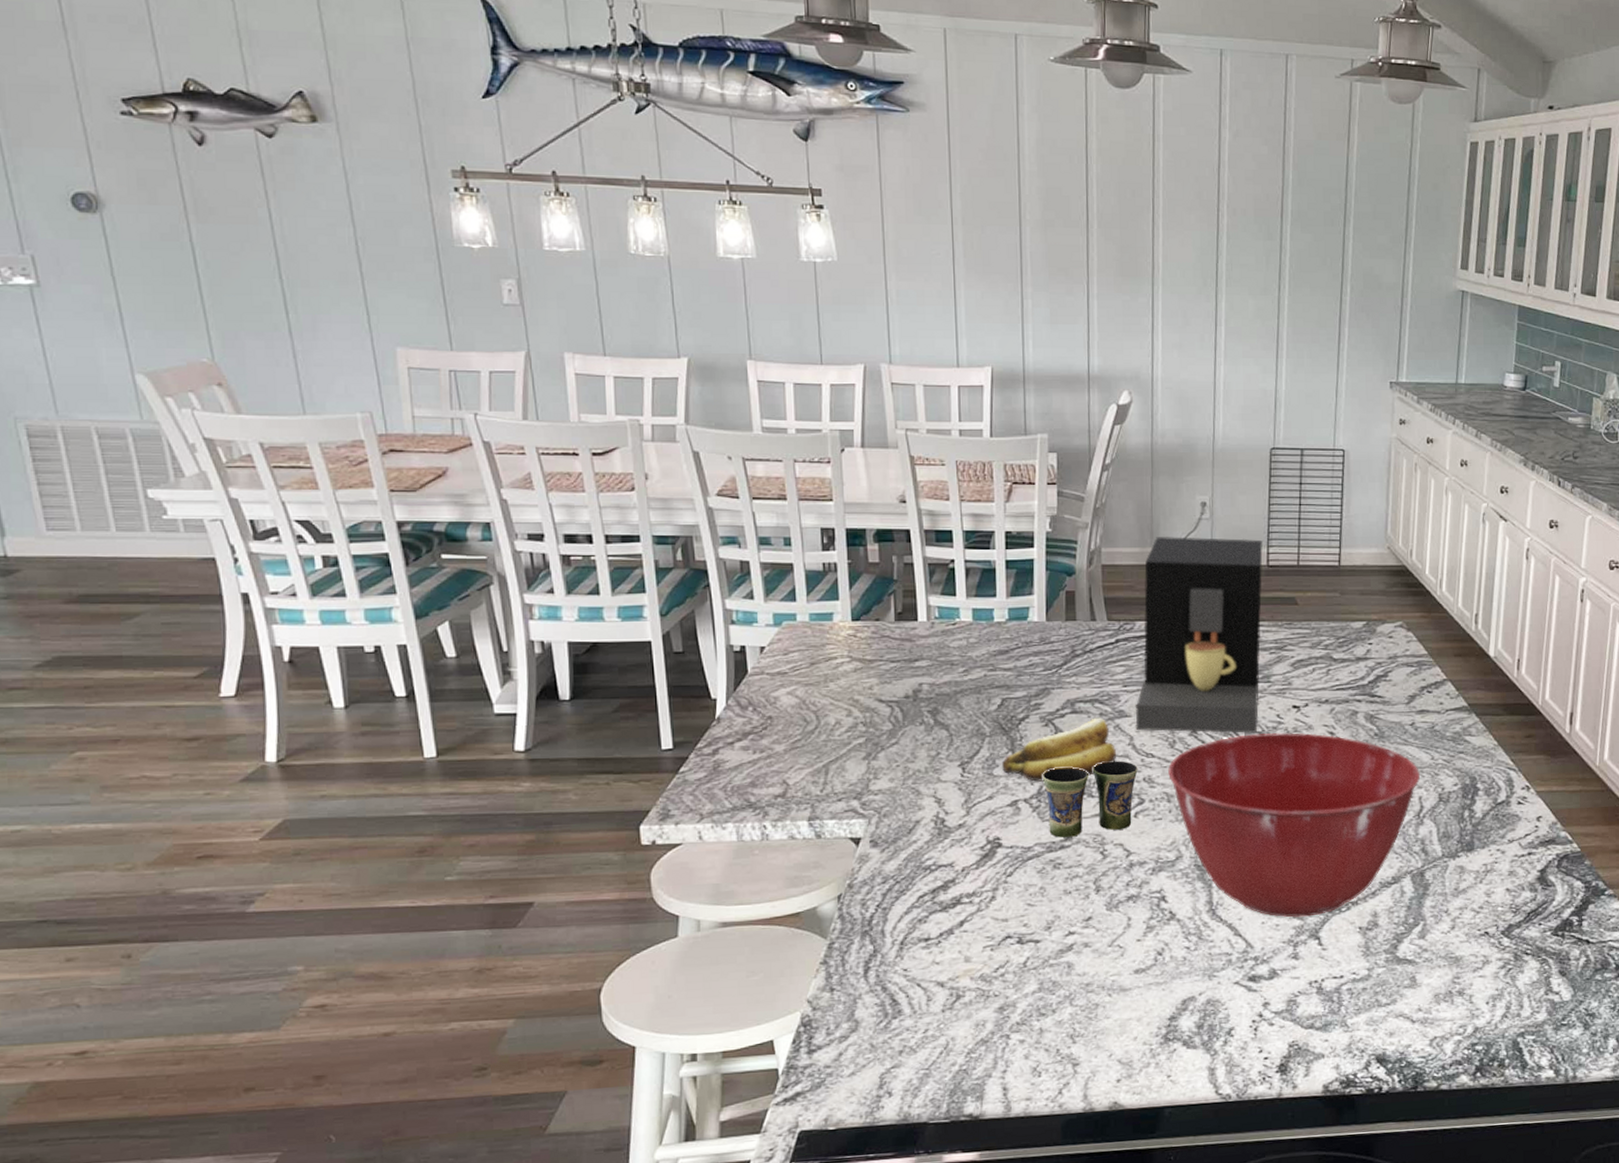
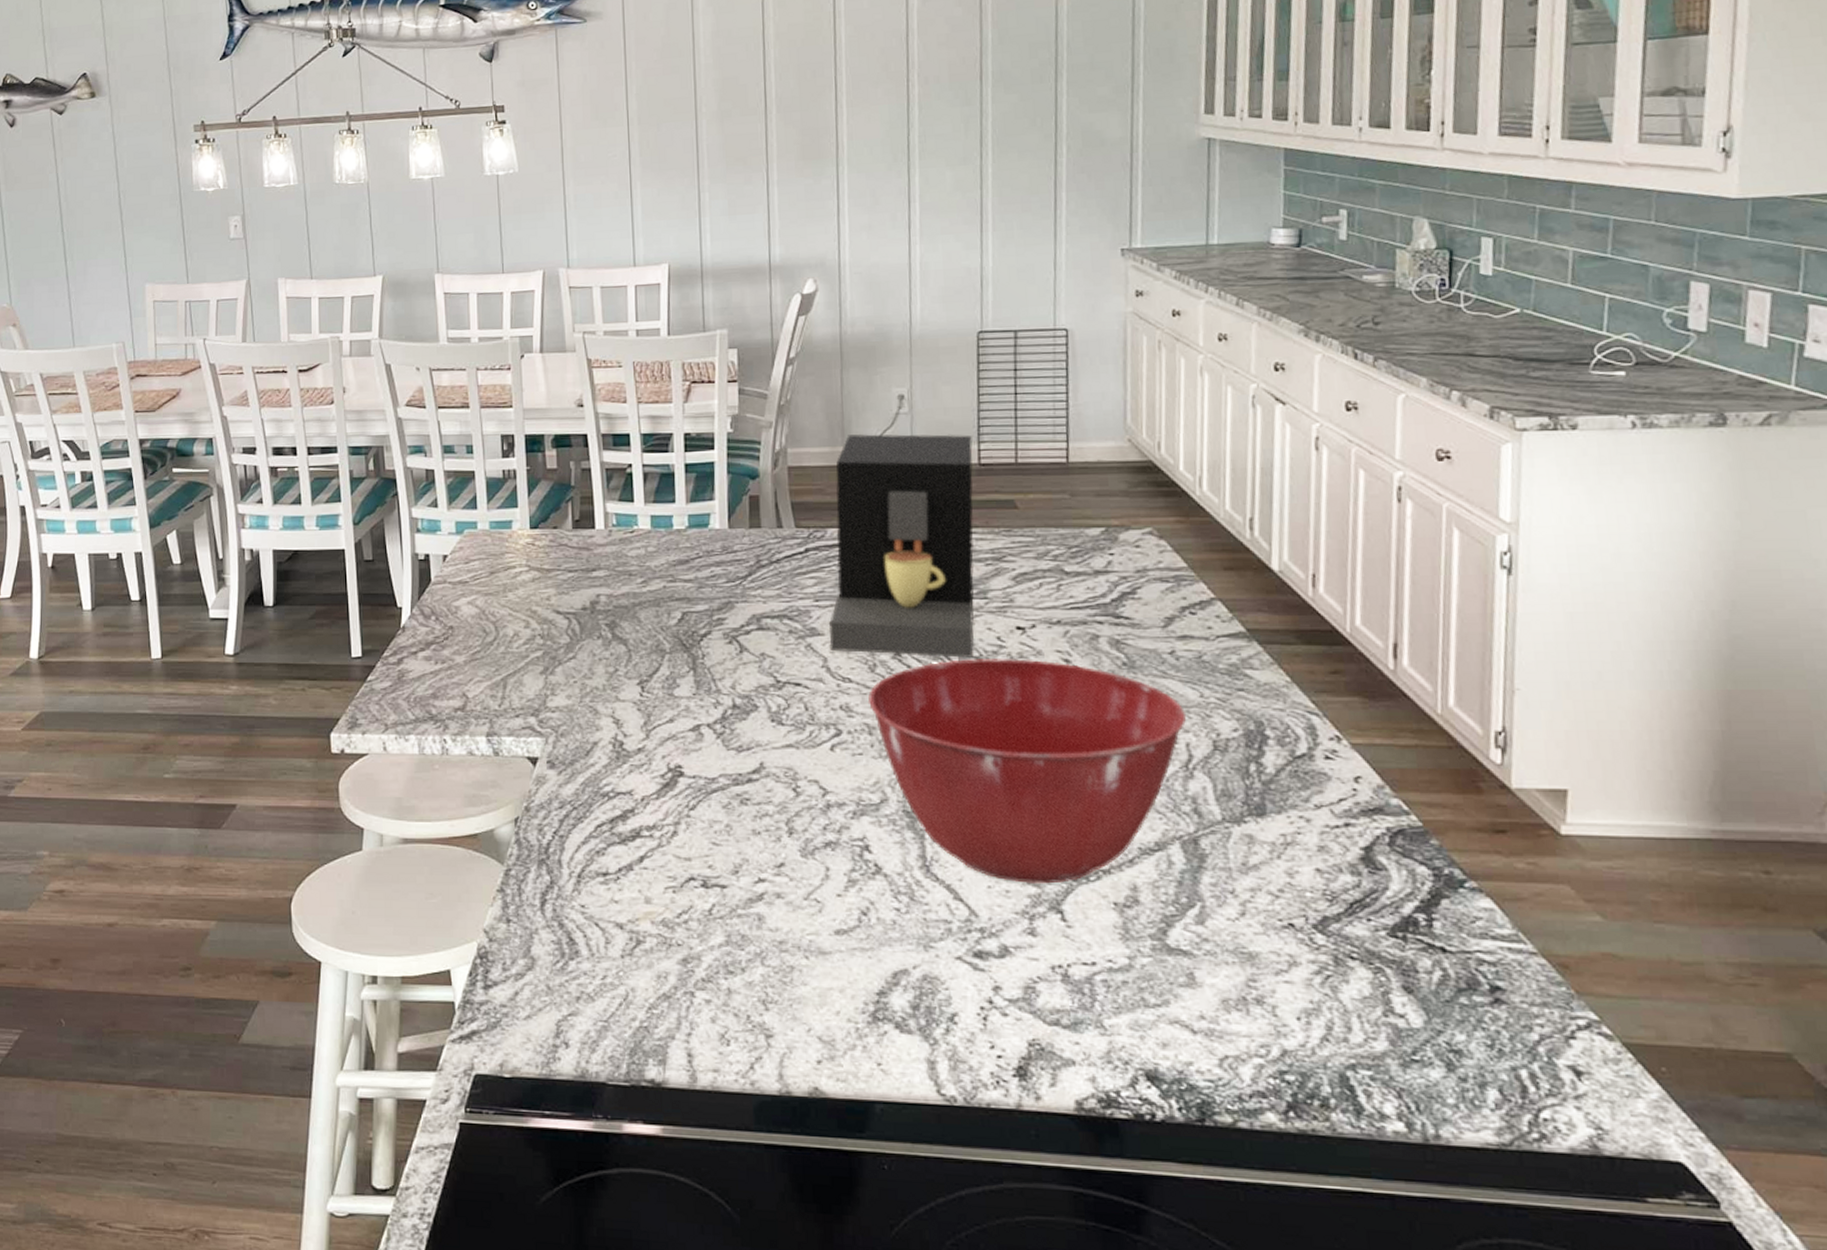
banana: present [1001,717,1116,782] -> none [682,635,808,705]
cup: present [1042,761,1138,838] -> none [726,685,834,769]

